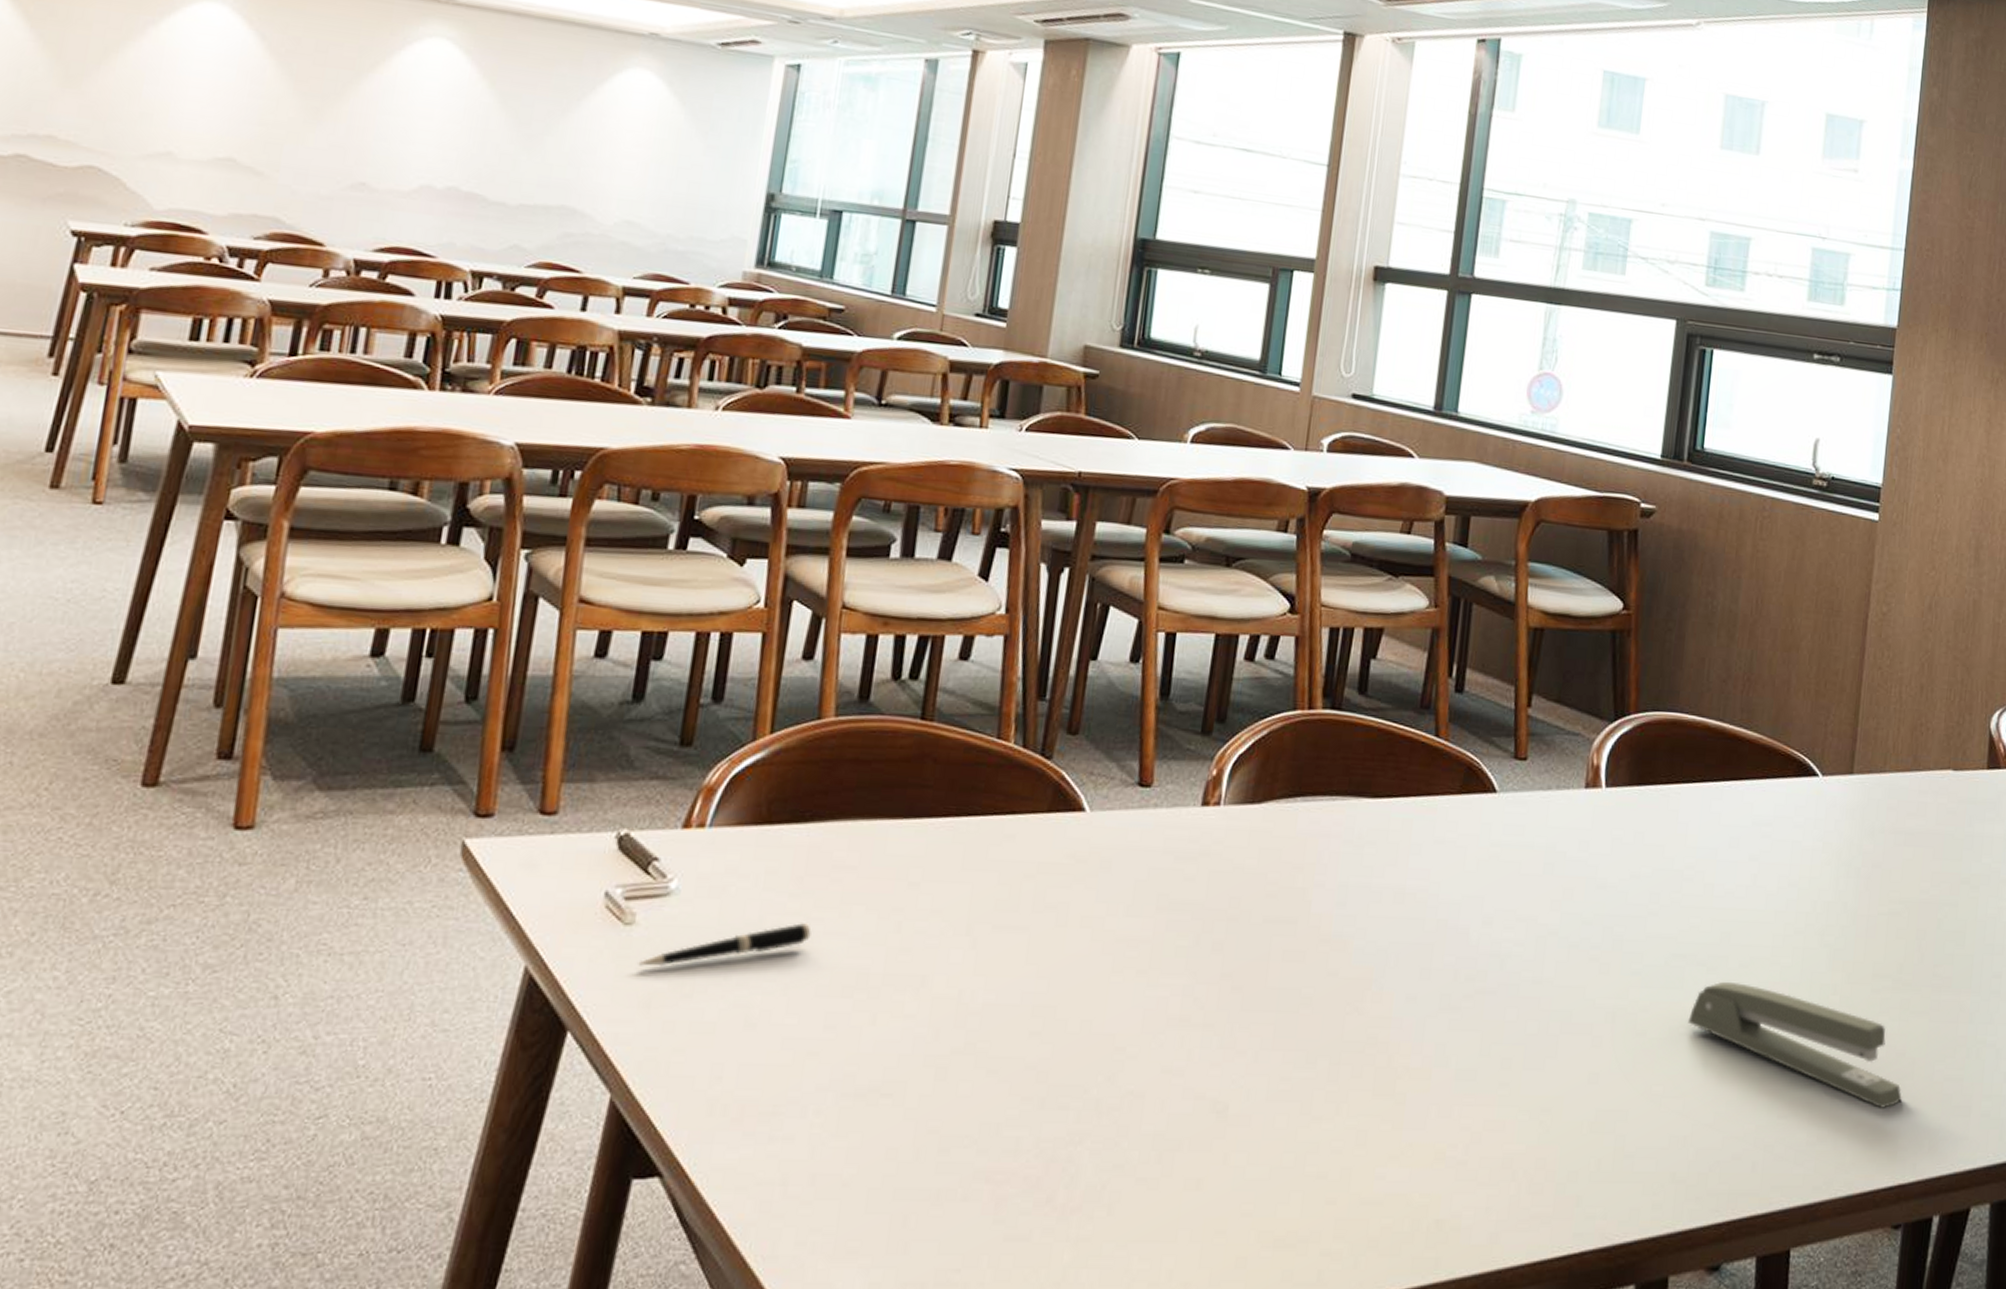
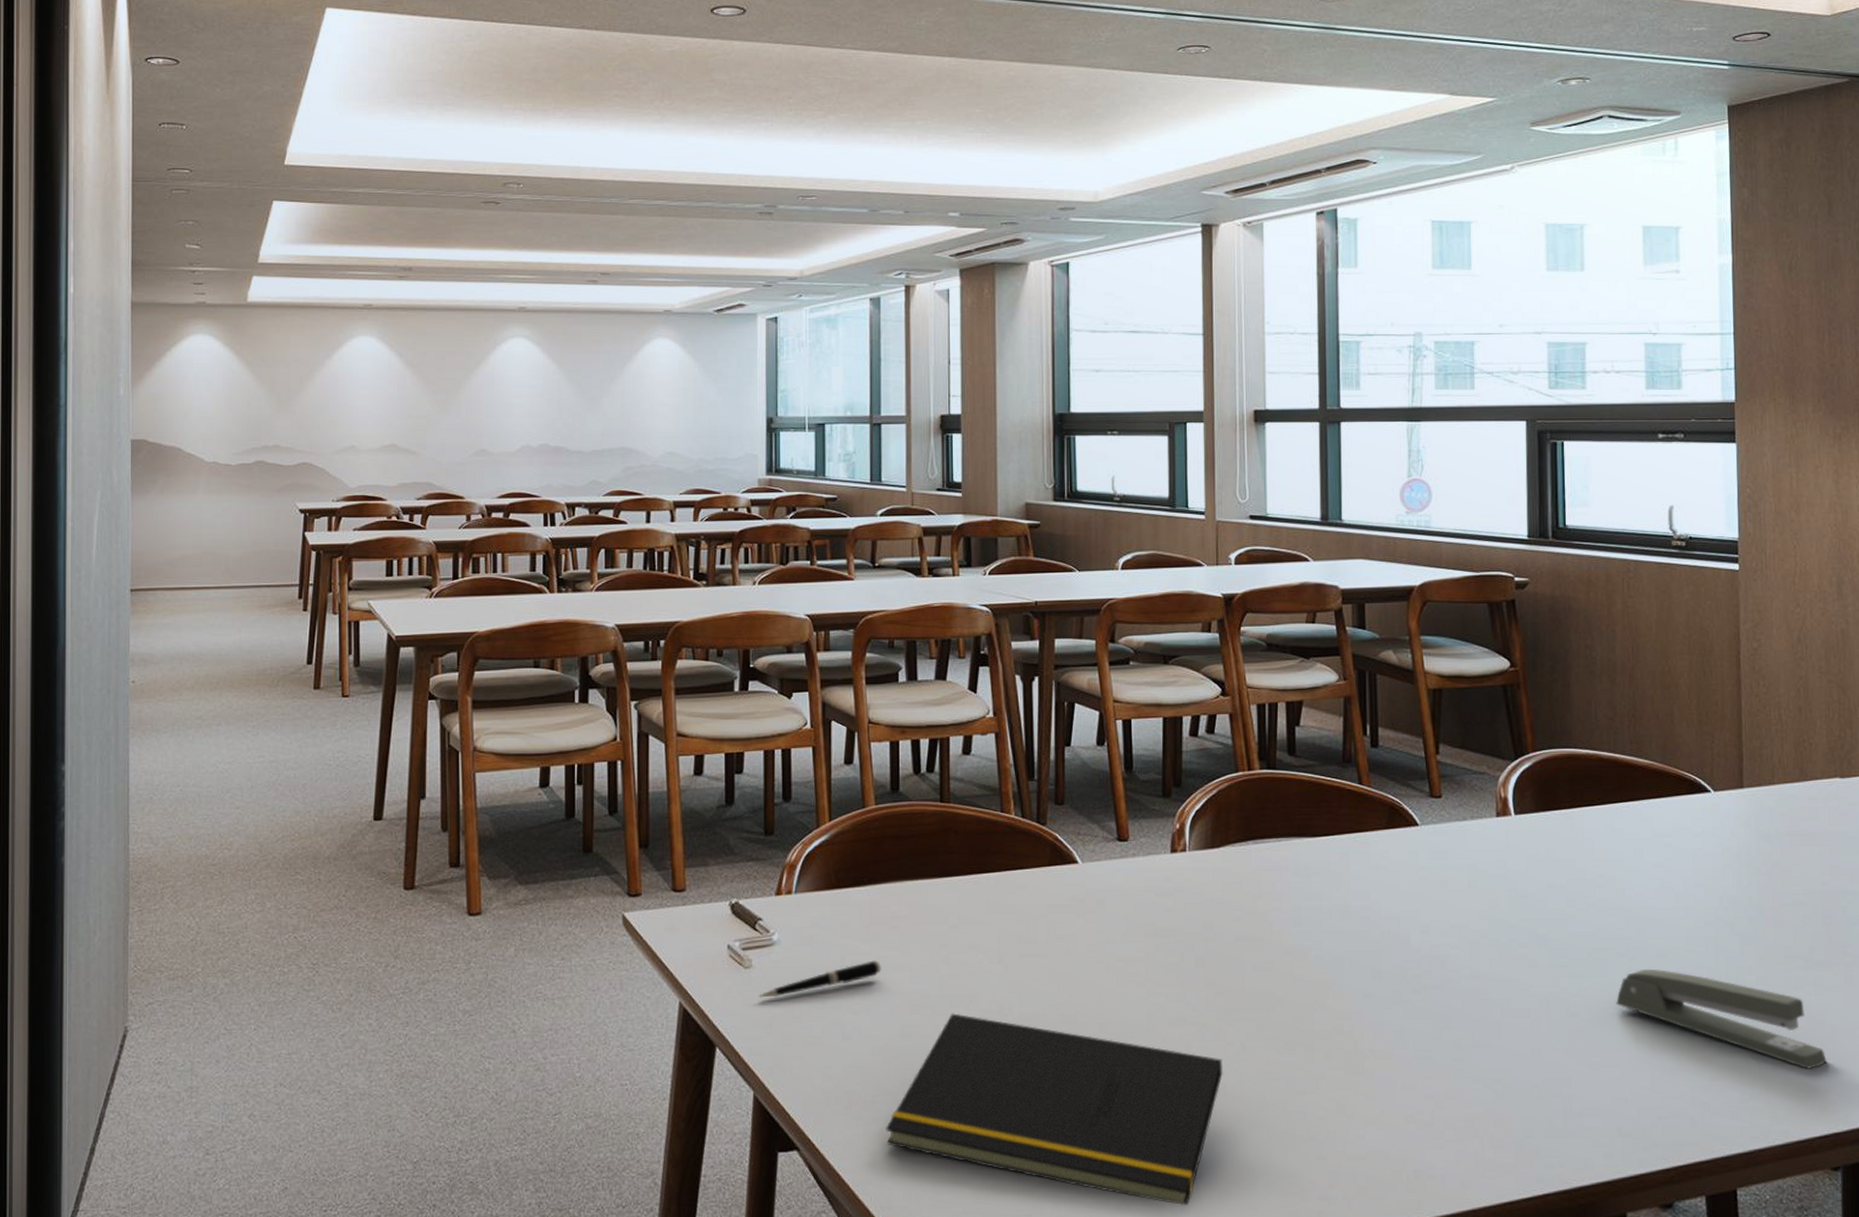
notepad: none [784,998,1228,1261] -> present [886,1013,1223,1206]

